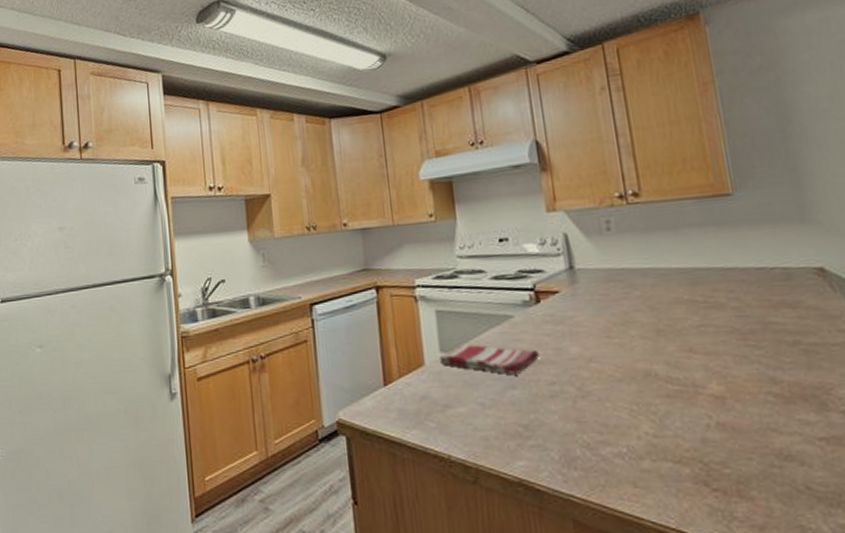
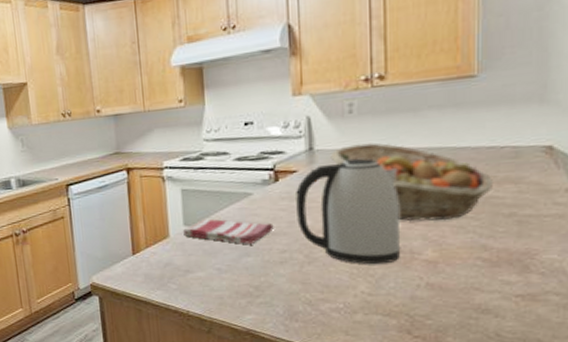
kettle: none [560,278,683,400] -> present [296,158,401,265]
fruit basket: none [592,262,771,350] -> present [330,142,494,222]

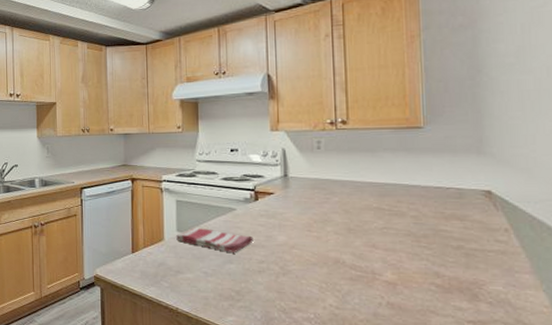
kettle: present [296,158,401,265] -> none [273,187,364,282]
fruit basket: present [330,142,494,222] -> none [302,175,443,248]

